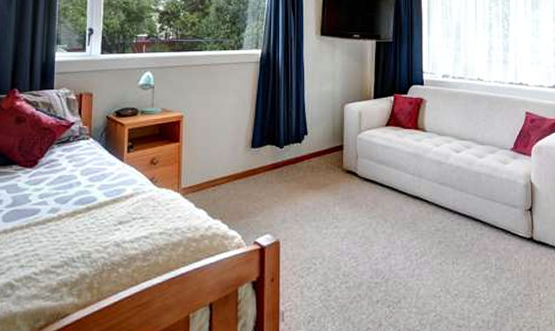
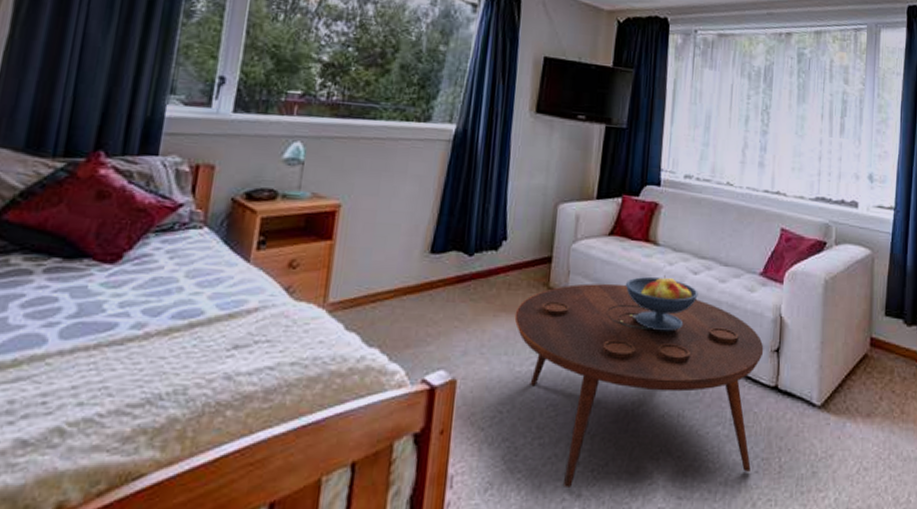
coffee table: none [319,164,519,319] -> present [514,283,764,487]
fruit bowl: none [402,155,461,198] -> present [625,275,698,332]

